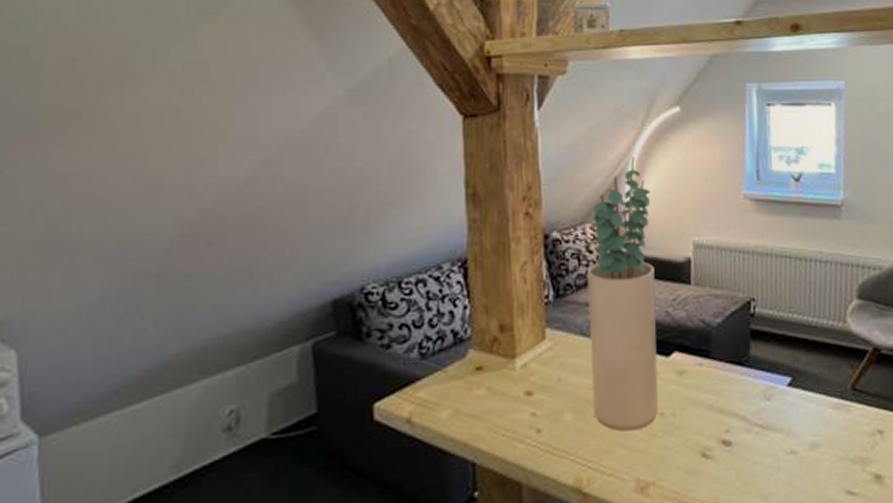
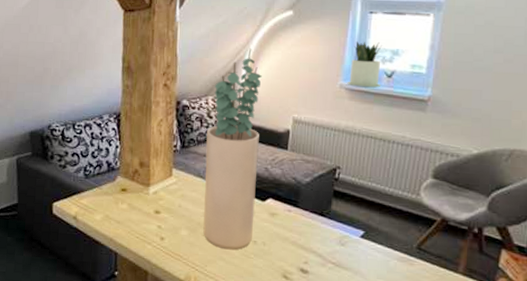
planter: none [751,140,790,196] -> present [347,41,382,88]

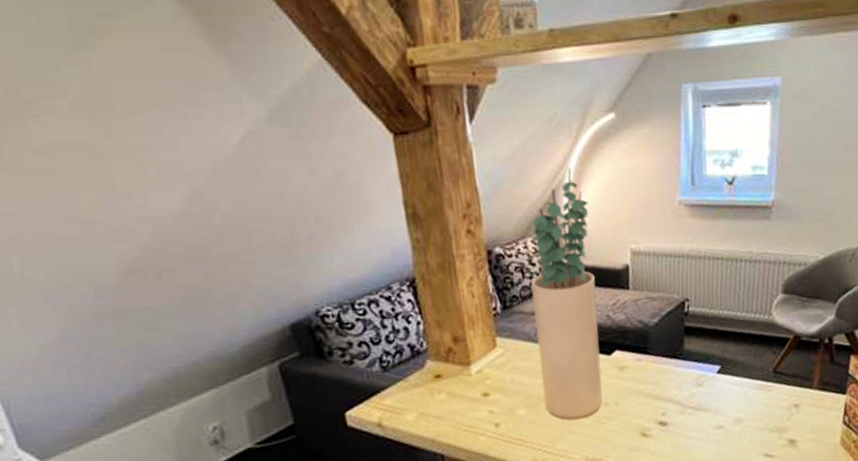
planter: present [347,41,382,88] -> none [686,143,723,201]

